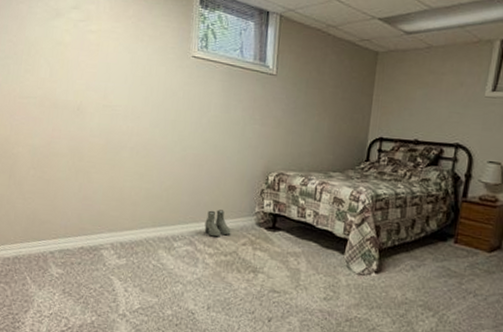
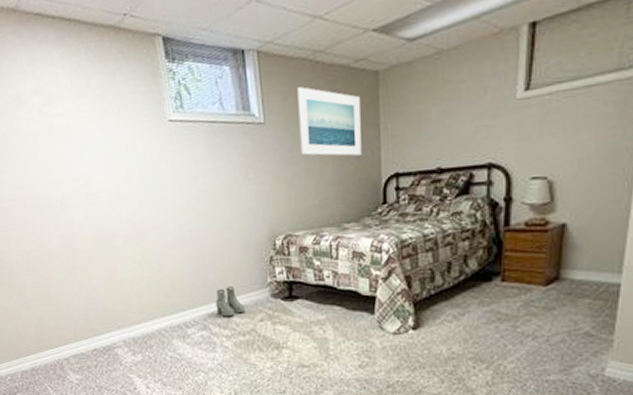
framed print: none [303,51,361,117] -> present [297,87,362,156]

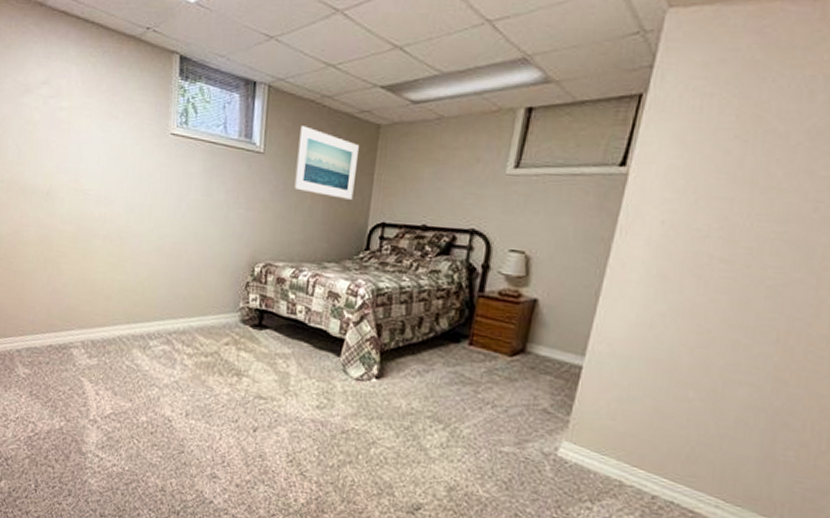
boots: present [216,286,246,317] -> none [183,305,213,336]

